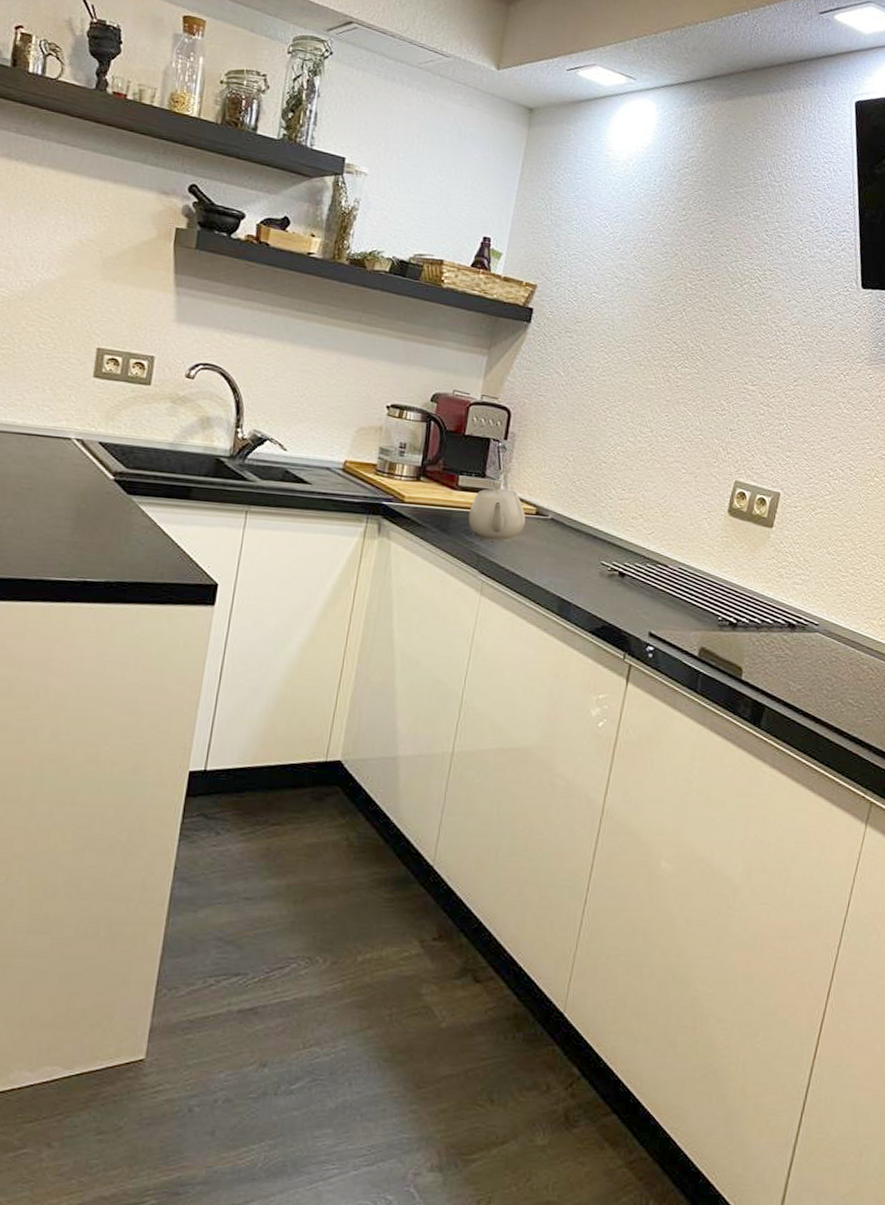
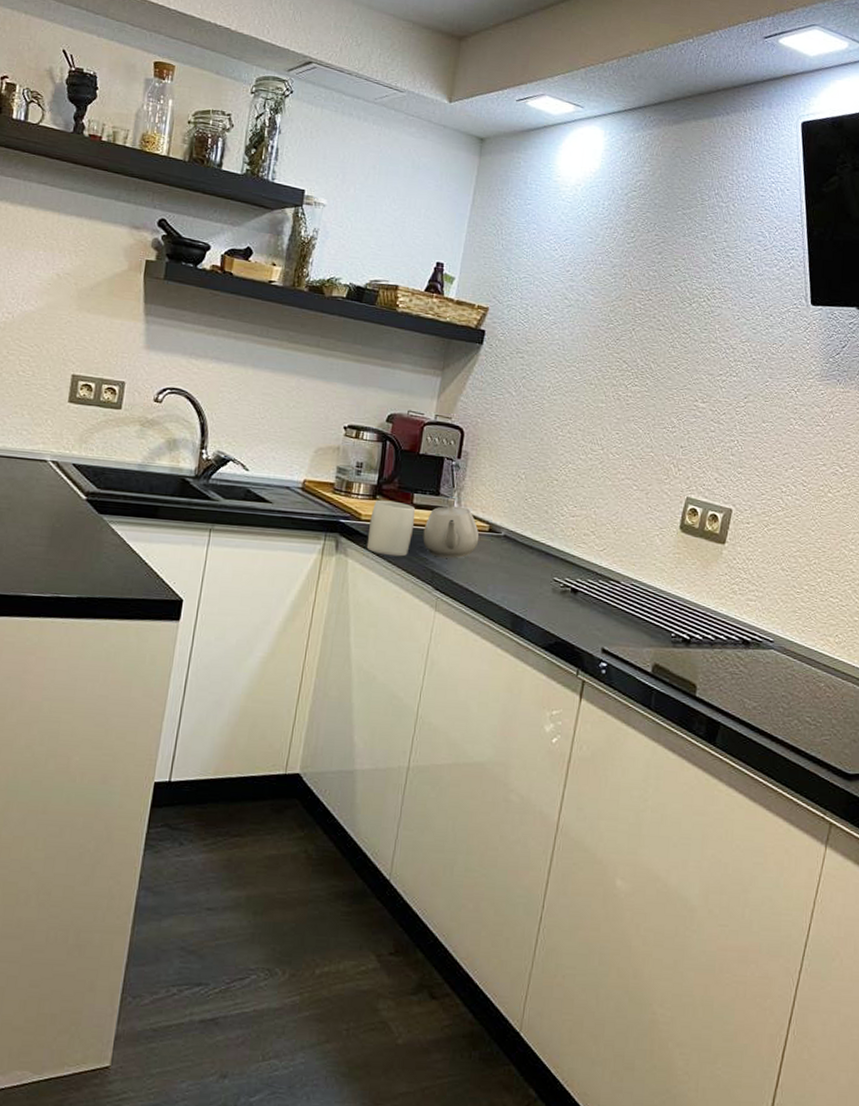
mug: none [410,481,461,540] -> present [366,499,416,557]

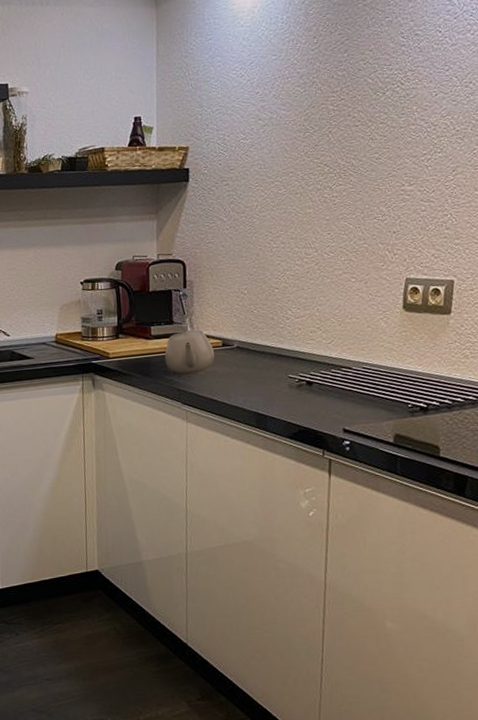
mug: present [366,499,416,557] -> none [117,336,156,384]

